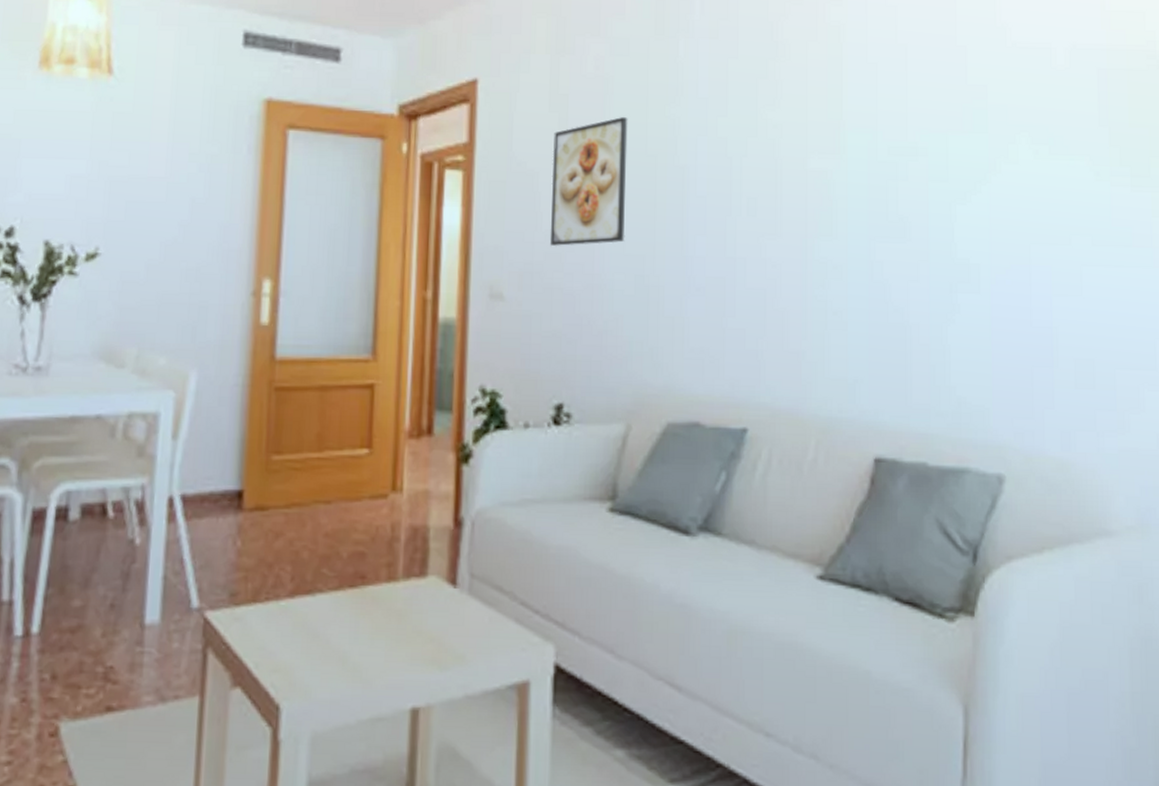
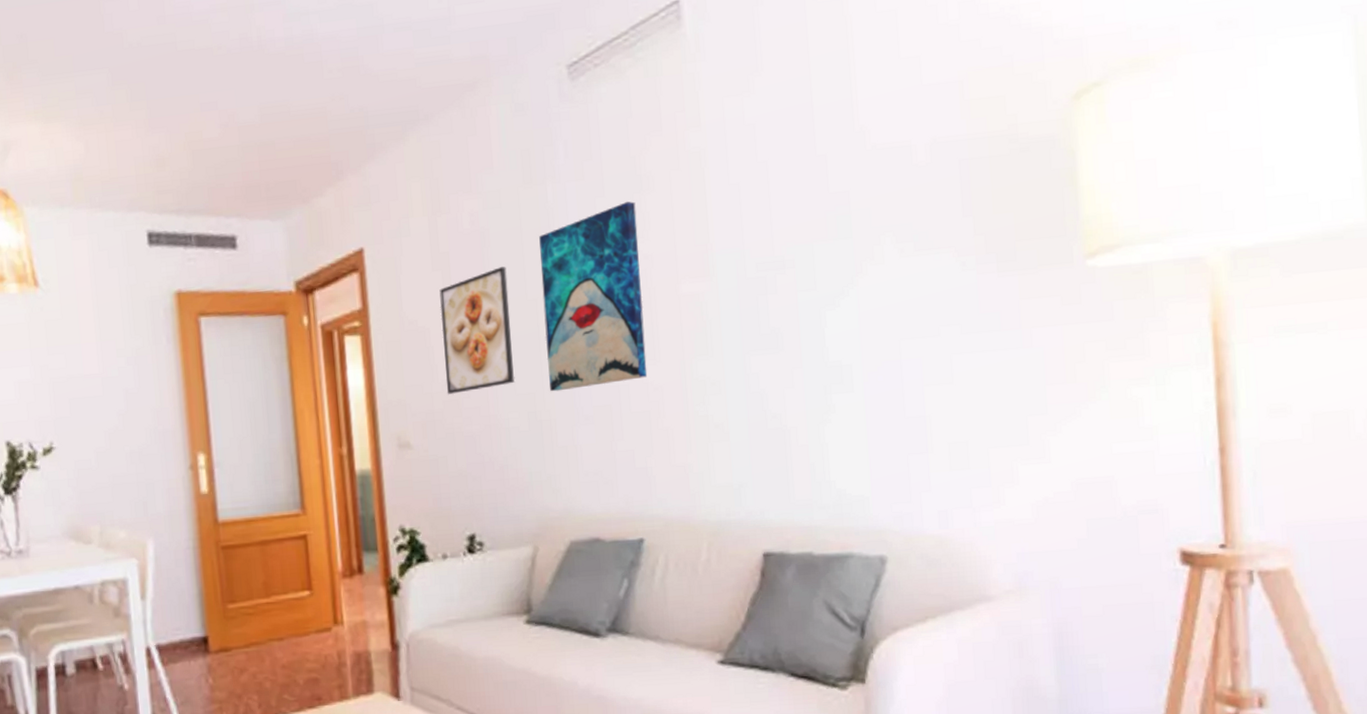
wall art: none [661,67,769,257] -> present [539,201,648,392]

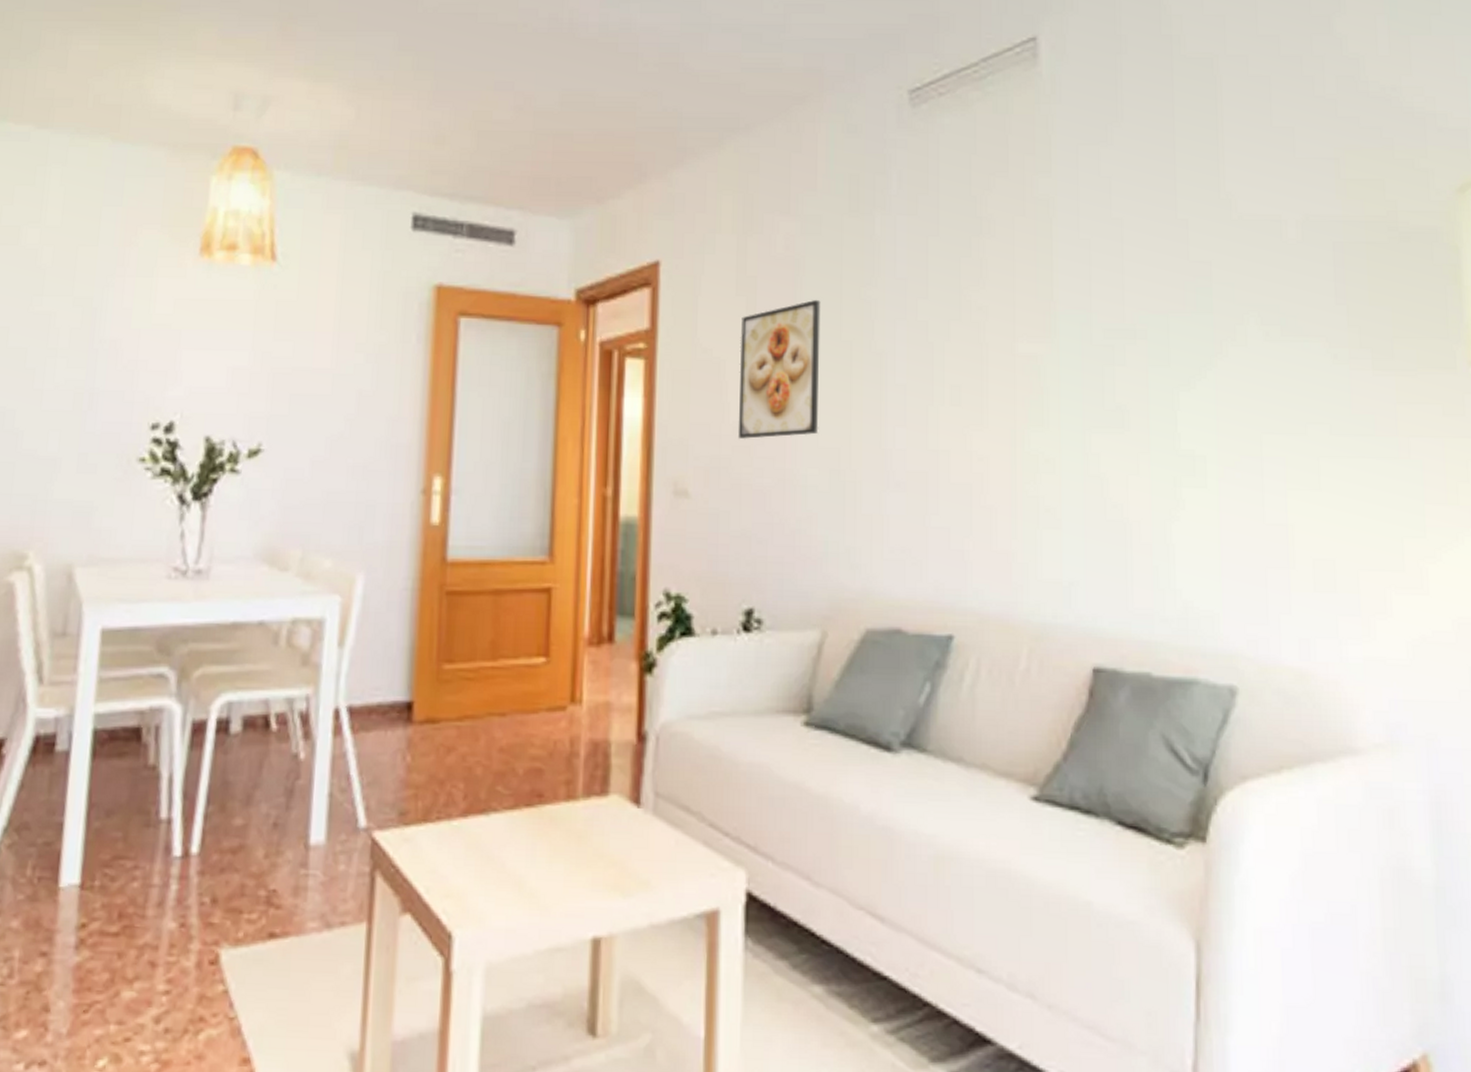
wall art: present [539,201,648,392] -> none [857,245,973,450]

